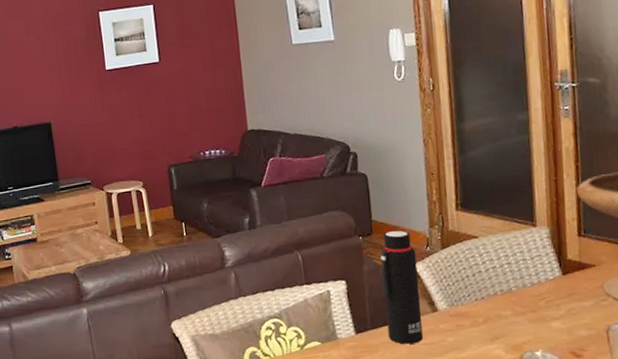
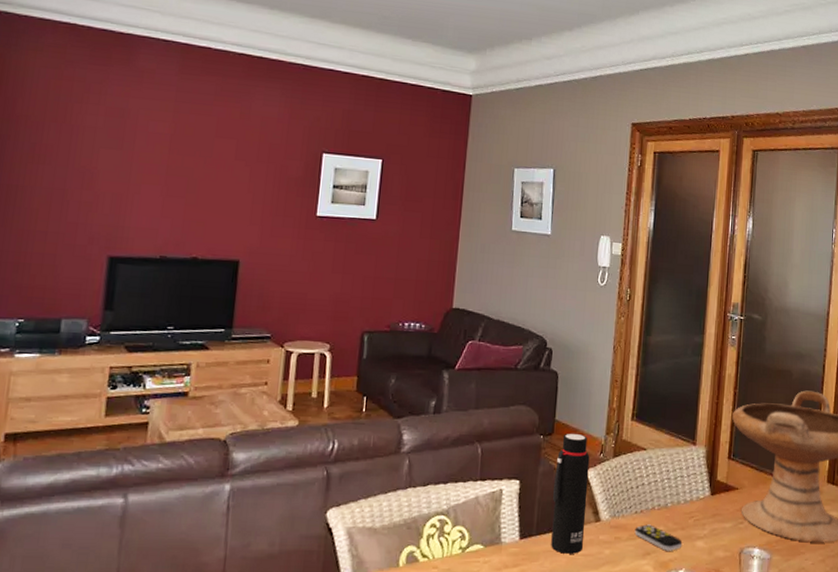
remote control: none [477,310,536,334] -> present [634,524,683,551]

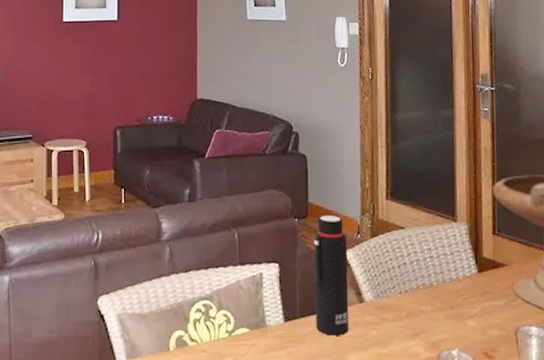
remote control: present [634,524,683,551] -> none [400,304,453,331]

